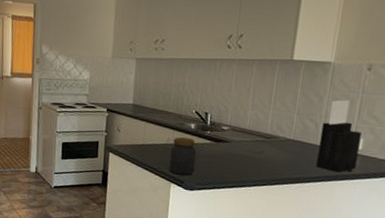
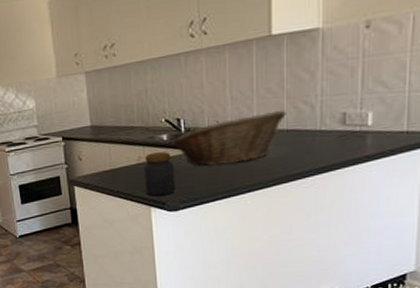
fruit basket: none [198,121,295,160] -> present [172,110,286,166]
knife block: present [316,100,362,173] -> none [319,69,369,158]

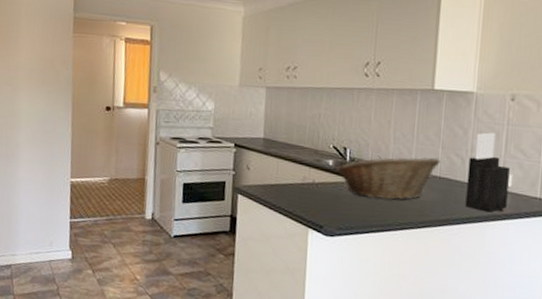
jar: present [143,152,176,196] -> none [306,175,336,220]
knife block: none [319,69,369,158] -> present [465,132,510,213]

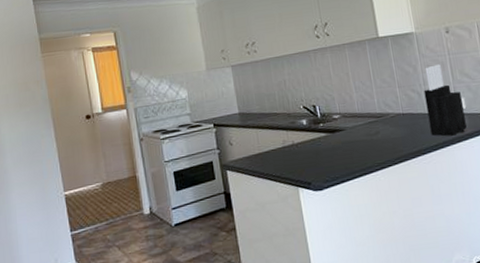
fruit basket: present [337,156,440,200] -> none [311,97,400,147]

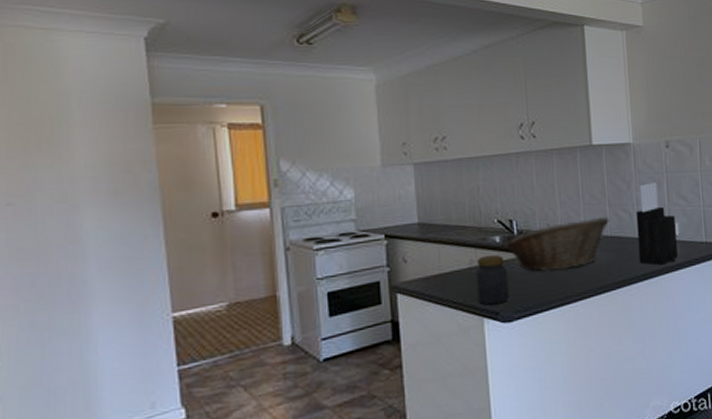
jar: none [288,135,319,177] -> present [475,255,509,306]
fruit basket: none [311,97,400,147] -> present [505,216,609,272]

